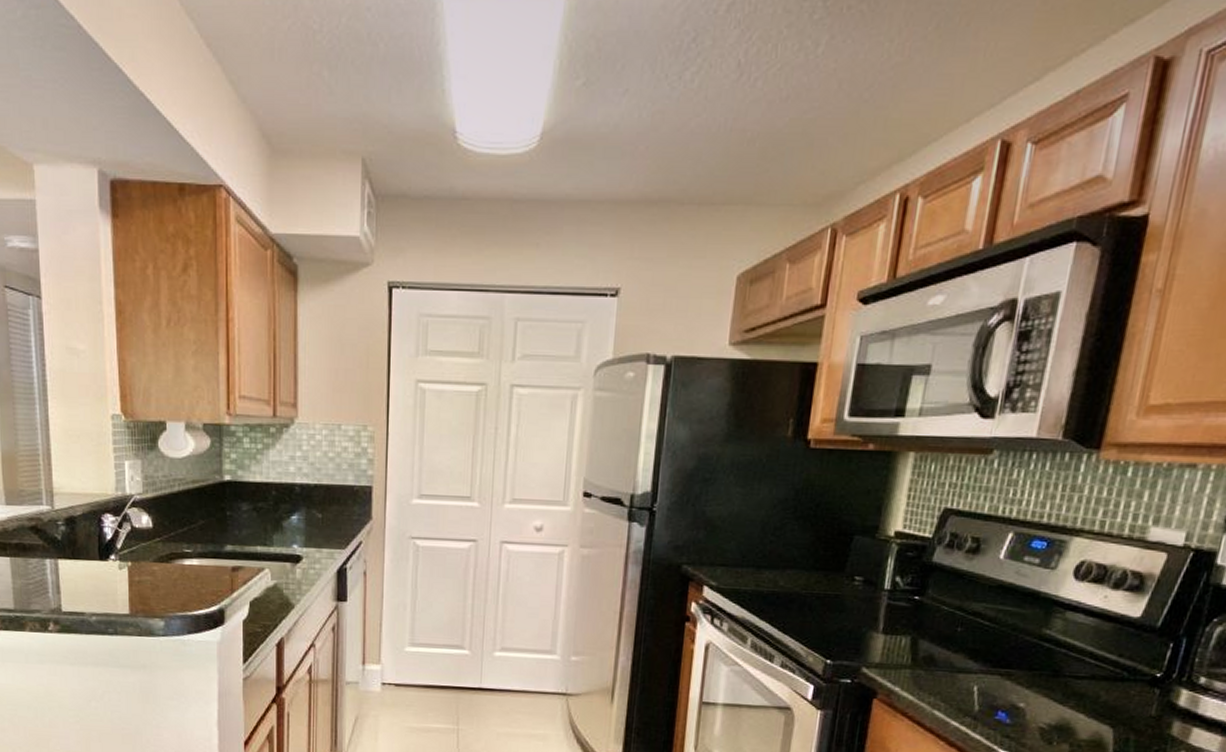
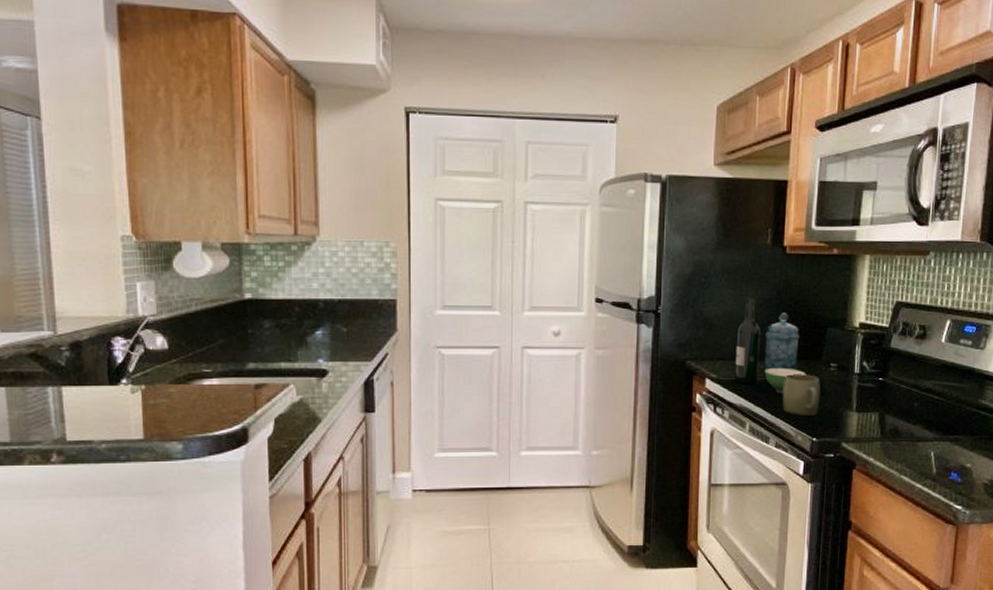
wine bottle: none [737,497,772,597] -> present [734,297,761,386]
canister: none [773,516,820,586] -> present [764,313,800,375]
bowl: none [773,577,825,610] -> present [764,367,807,396]
mug: none [792,586,841,636] -> present [782,374,821,417]

